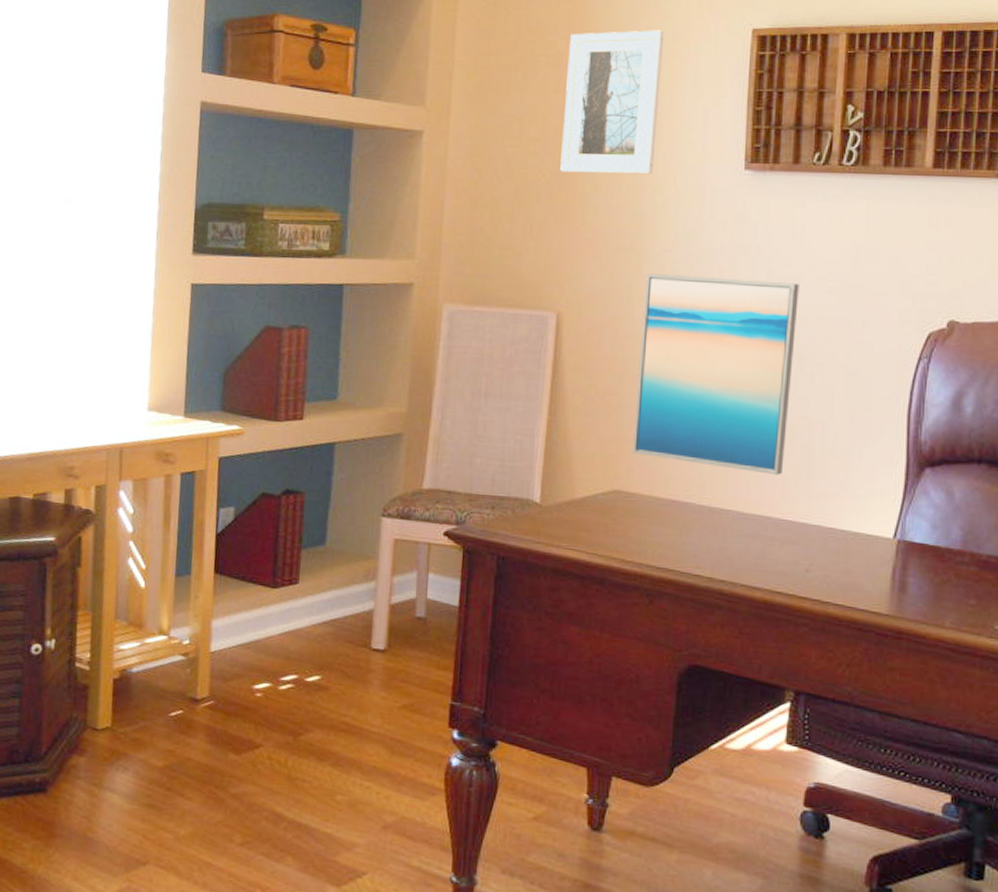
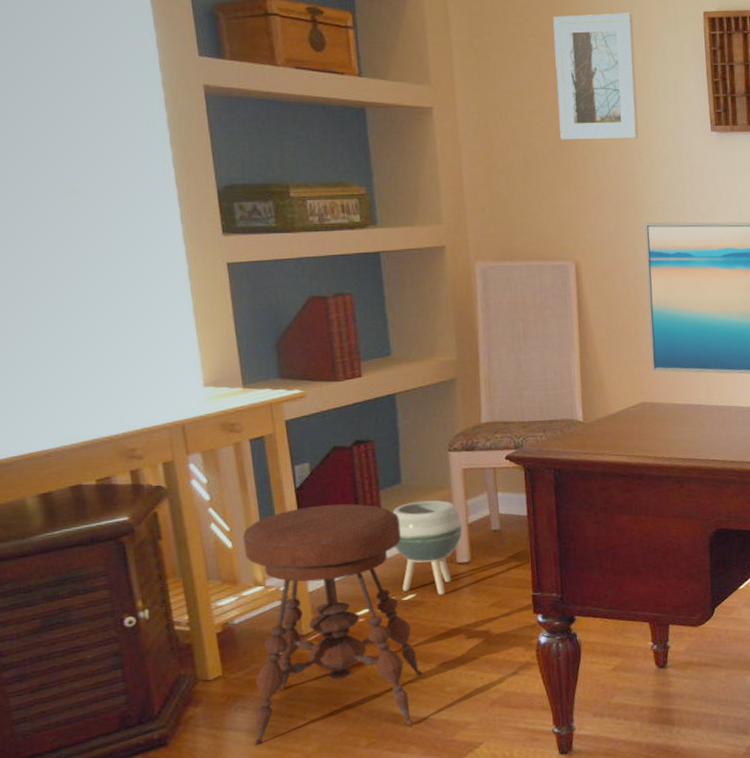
stool: none [128,555,317,832] -> present [243,503,422,745]
planter: none [306,568,385,684] -> present [392,500,463,595]

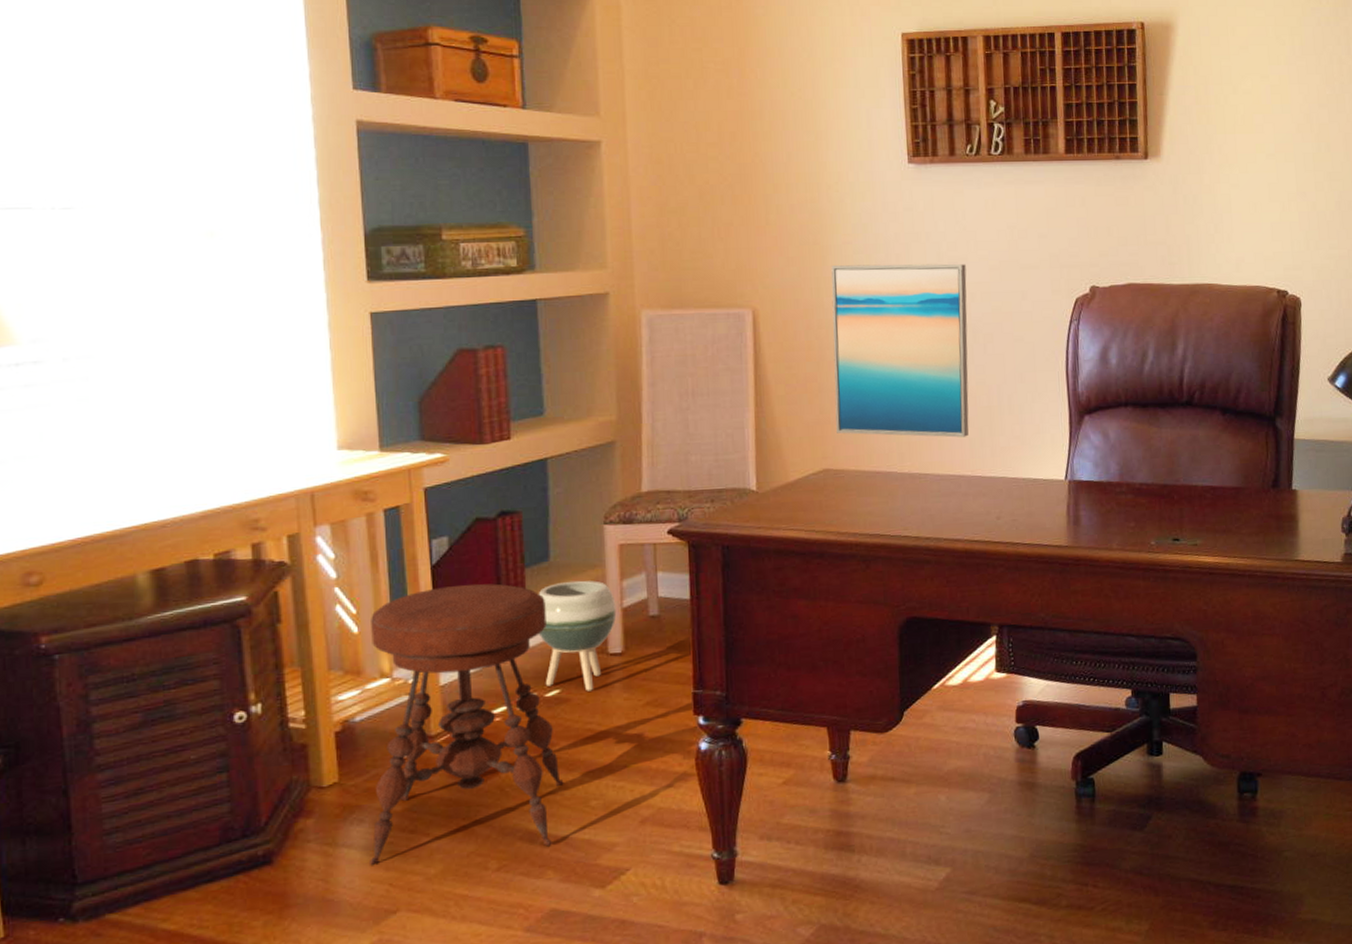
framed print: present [553,13,639,140] -> none [735,36,827,175]

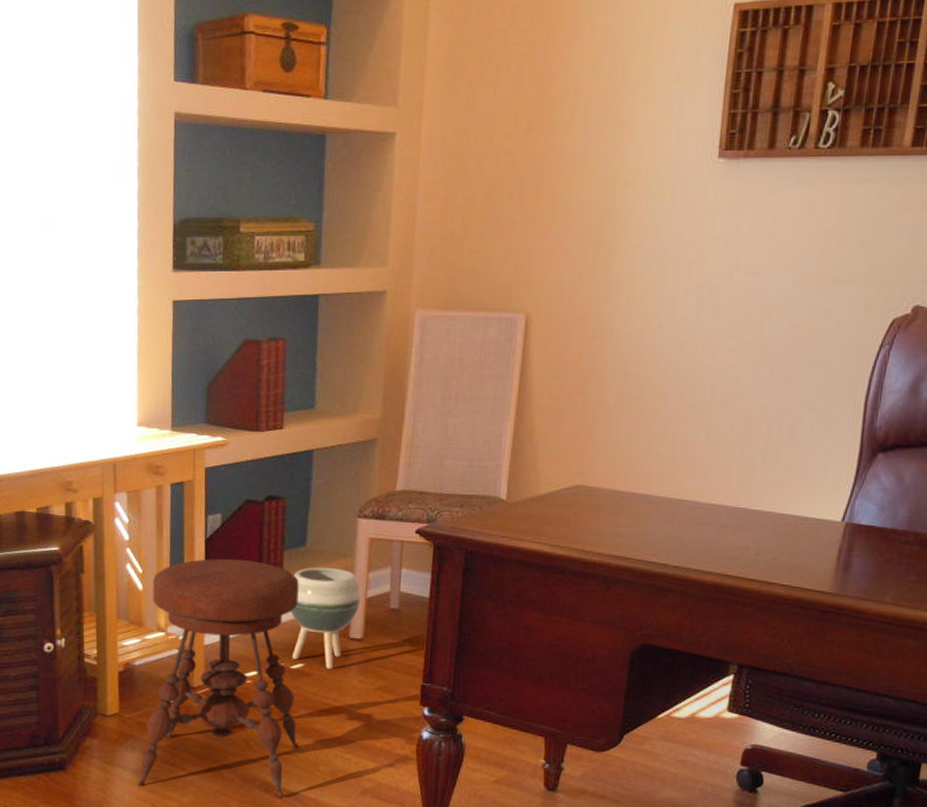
wall art: present [831,264,969,438] -> none [596,271,767,465]

